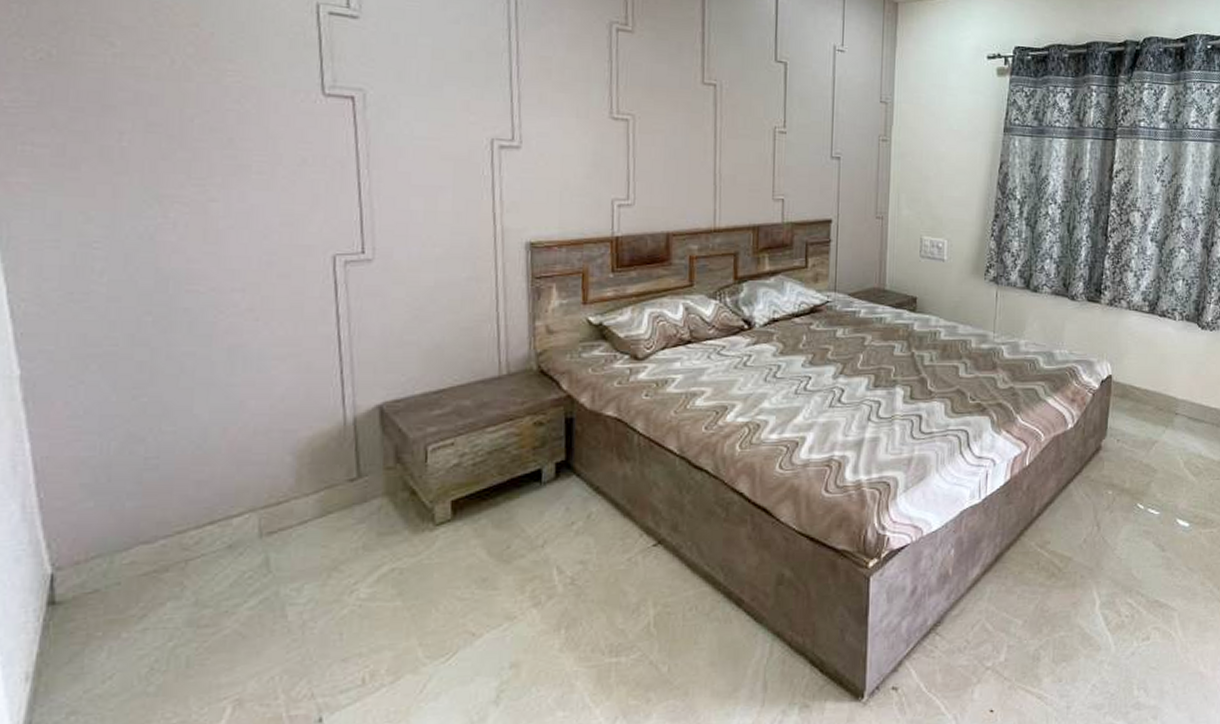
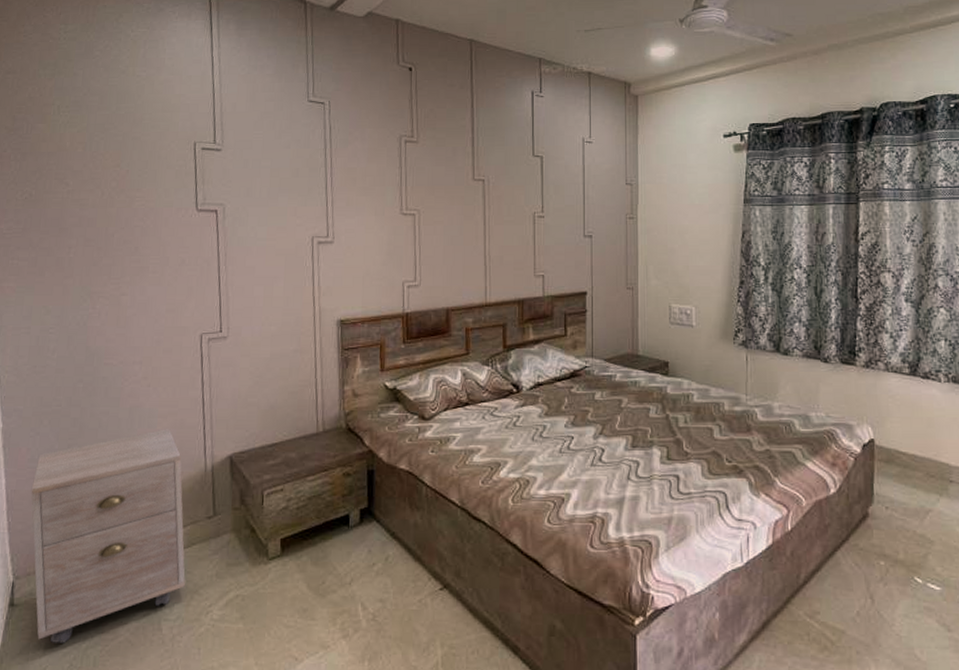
cabinet: none [74,374,319,645] -> present [31,429,185,643]

